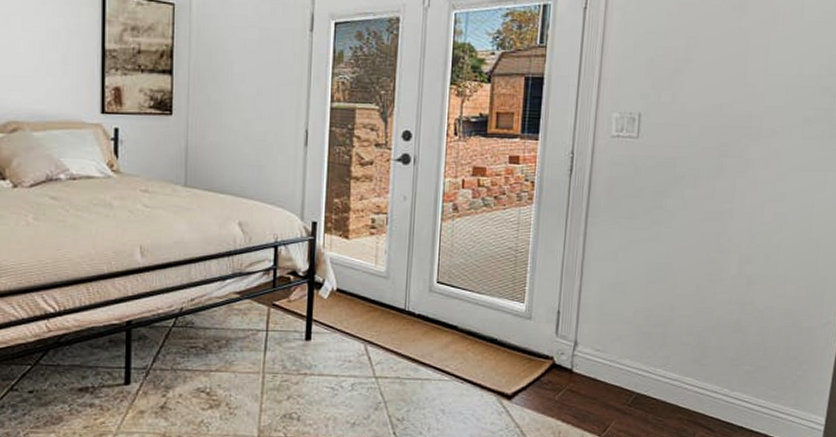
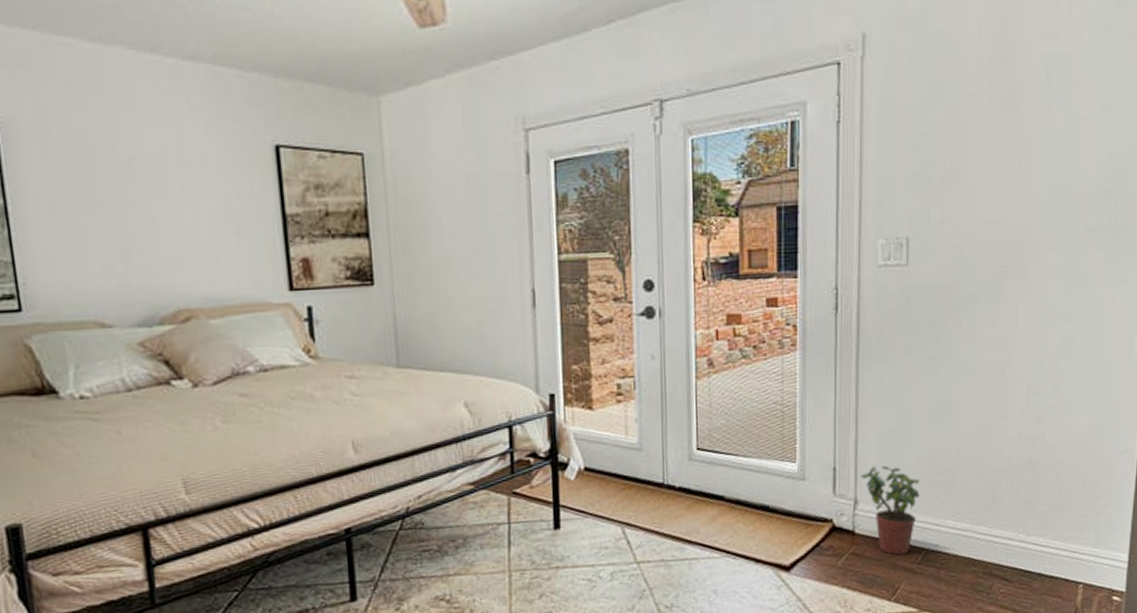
potted plant: none [582,313,636,396] -> present [860,465,920,555]

